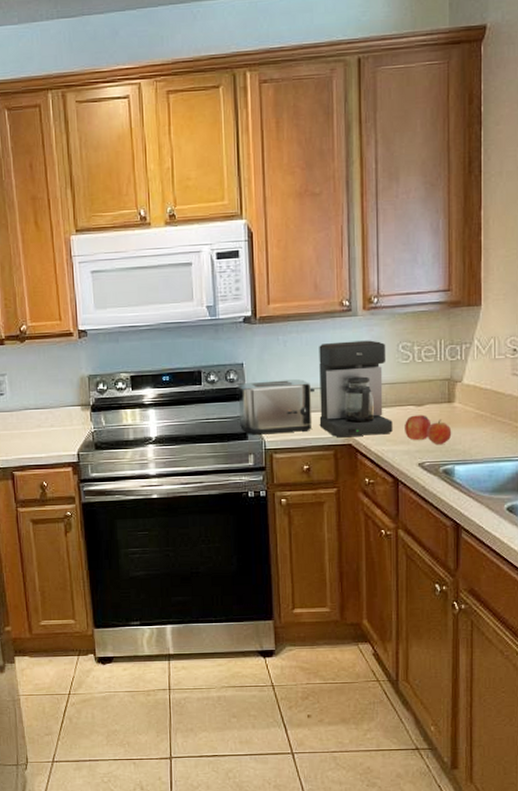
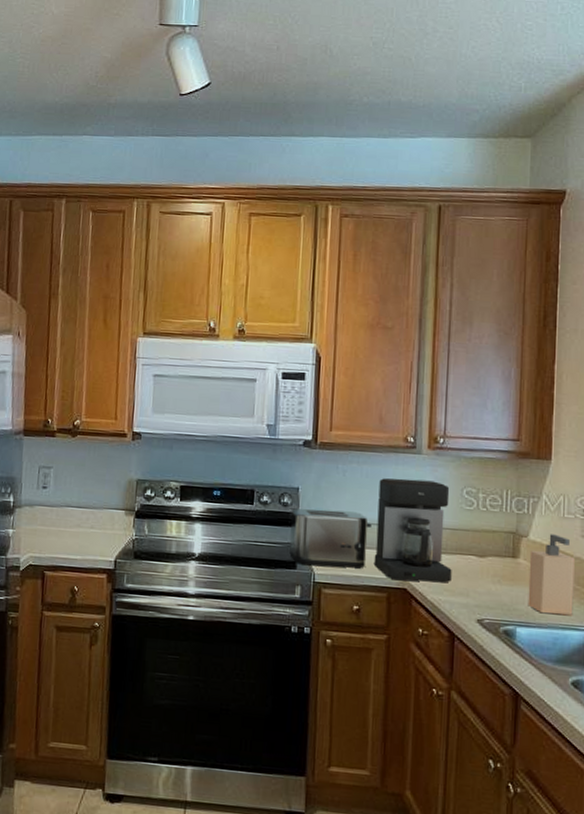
fruit: present [405,414,432,441] -> none [464,566,494,595]
fruit: present [426,419,452,445] -> none [487,574,515,603]
soap dispenser: none [464,376,506,450] -> present [528,534,575,616]

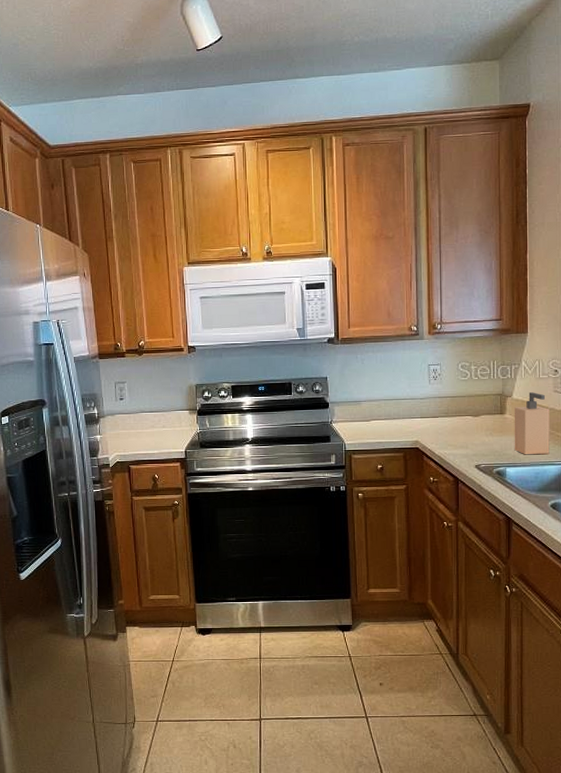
toaster: present [289,508,371,569] -> none [322,392,387,438]
coffee maker: present [373,478,452,583] -> none [391,360,453,442]

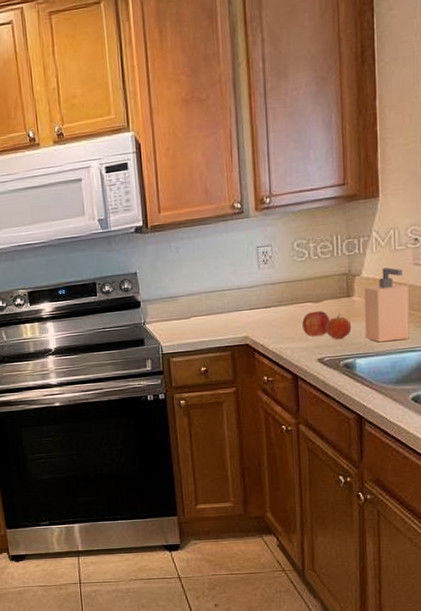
fruit: none [464,424,486,446] -> present [302,310,330,337]
fruit: none [482,428,504,450] -> present [325,314,352,340]

